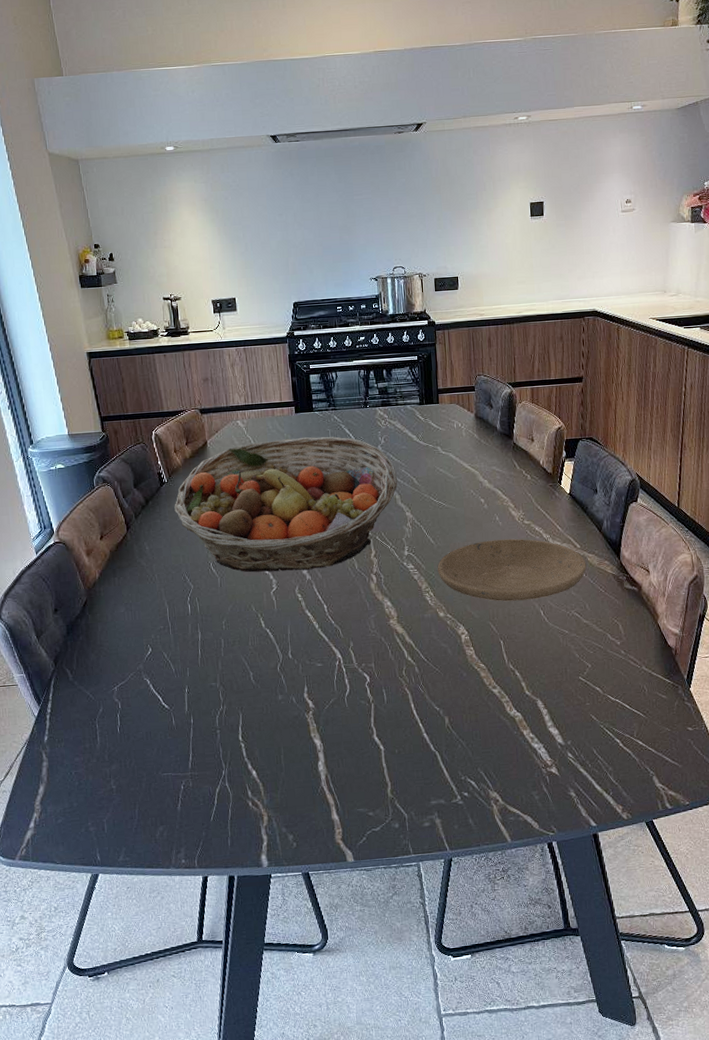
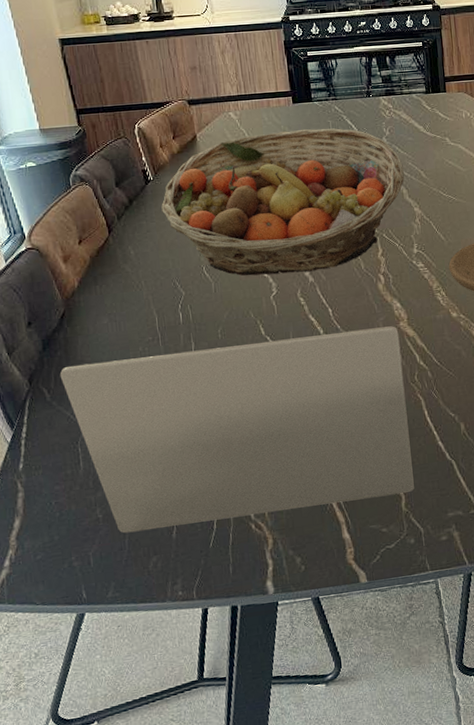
laptop: none [81,623,400,804] -> present [59,326,414,534]

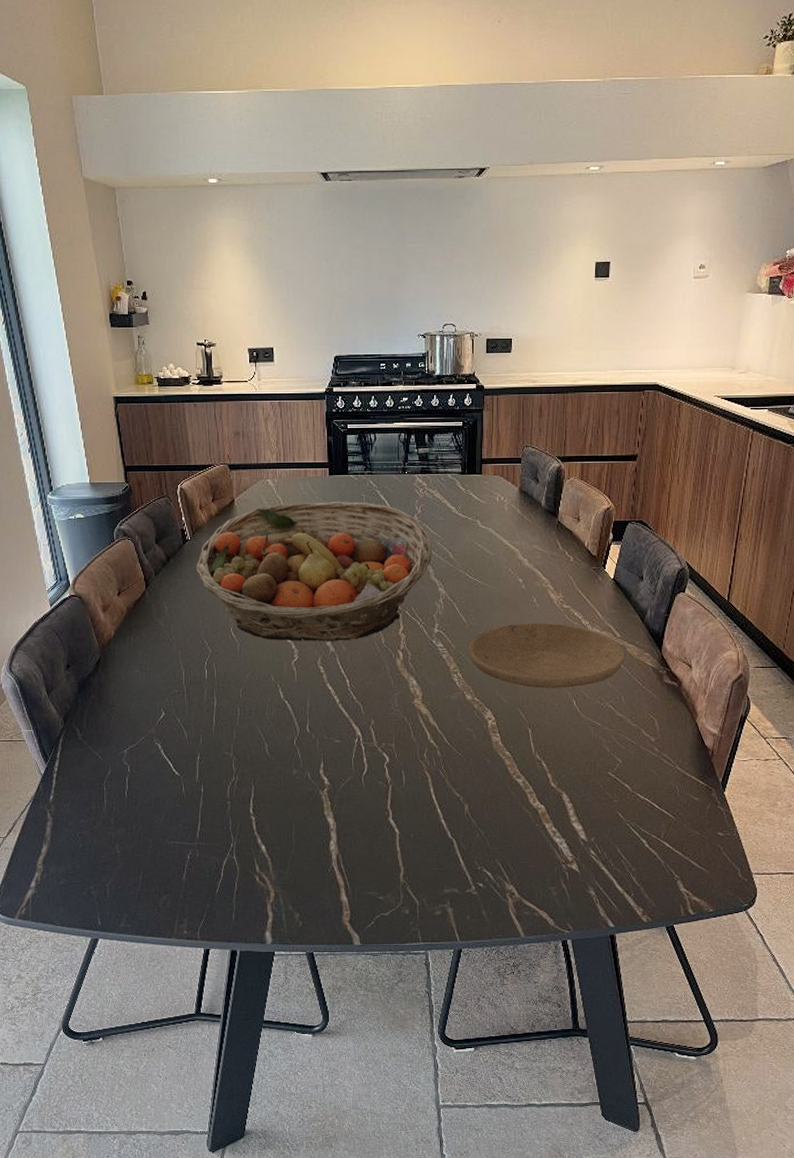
laptop: present [59,326,414,534] -> none [92,702,414,871]

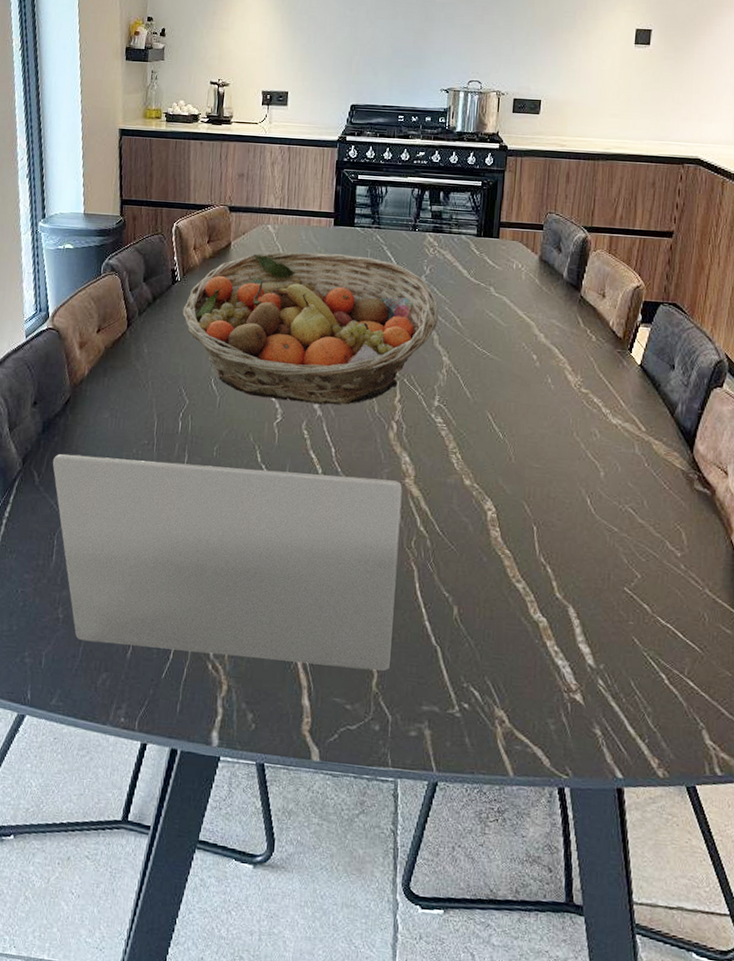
laptop: none [92,702,414,871] -> present [52,454,403,671]
plate: present [468,623,625,688] -> none [470,404,651,484]

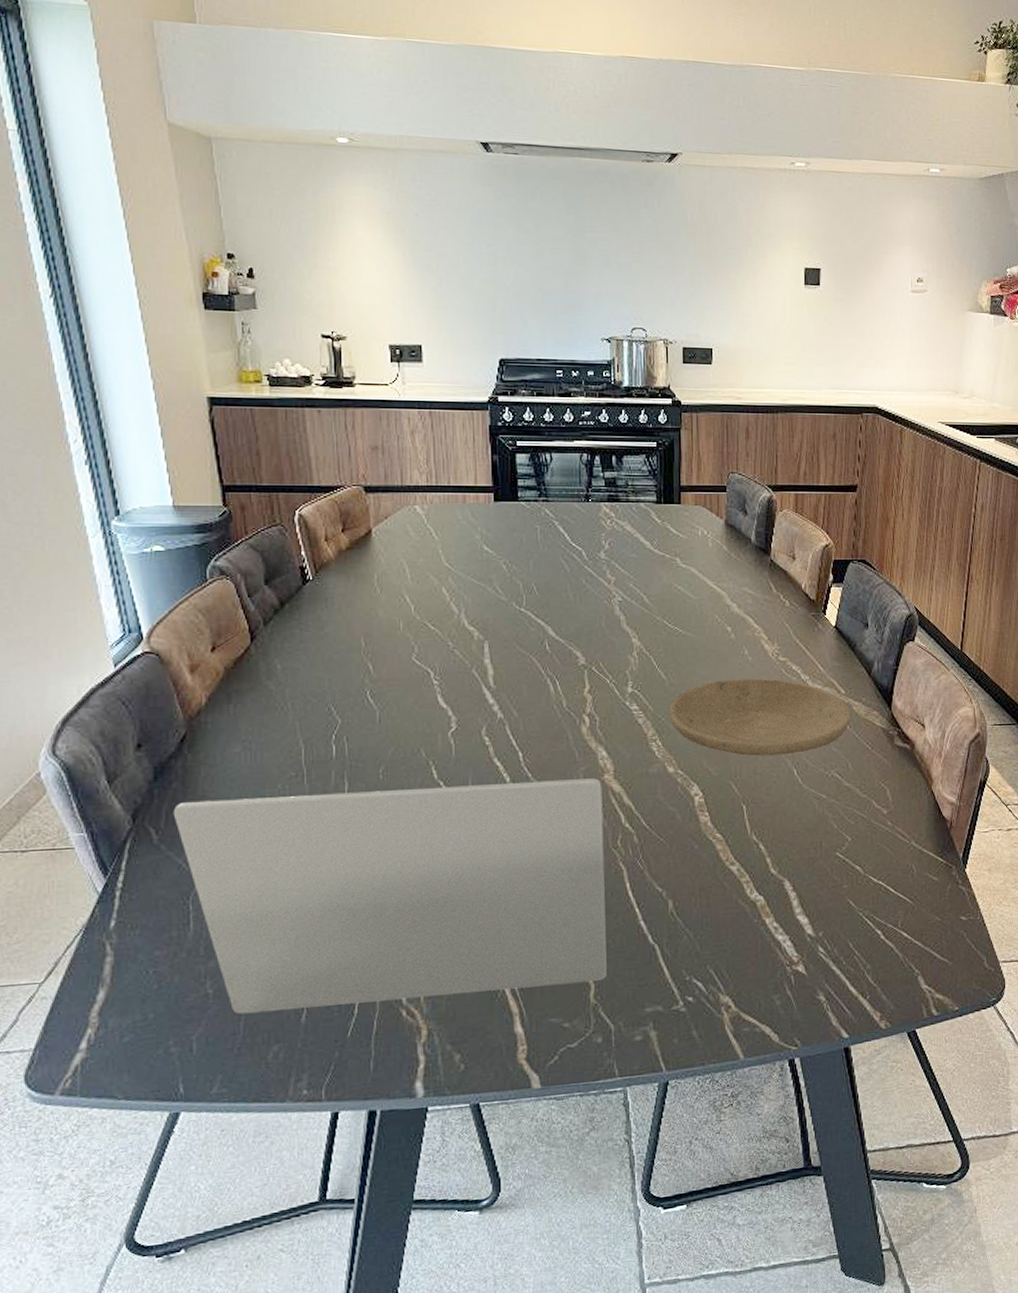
fruit basket: present [182,251,439,405] -> none [320,534,623,706]
plate: none [470,404,651,484] -> present [668,678,851,756]

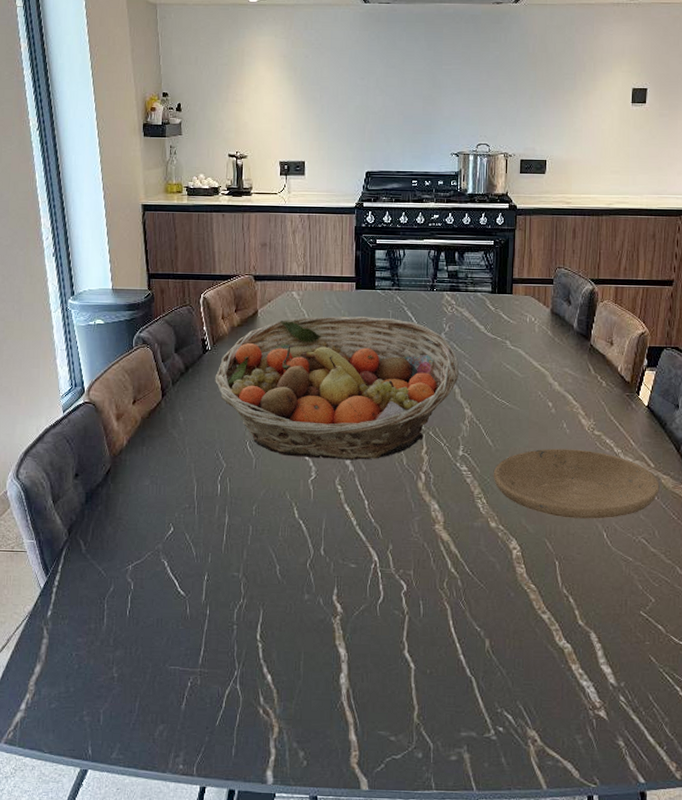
laptop: present [173,778,607,1015] -> none [97,522,433,703]
fruit basket: none [320,534,623,706] -> present [215,316,459,460]

